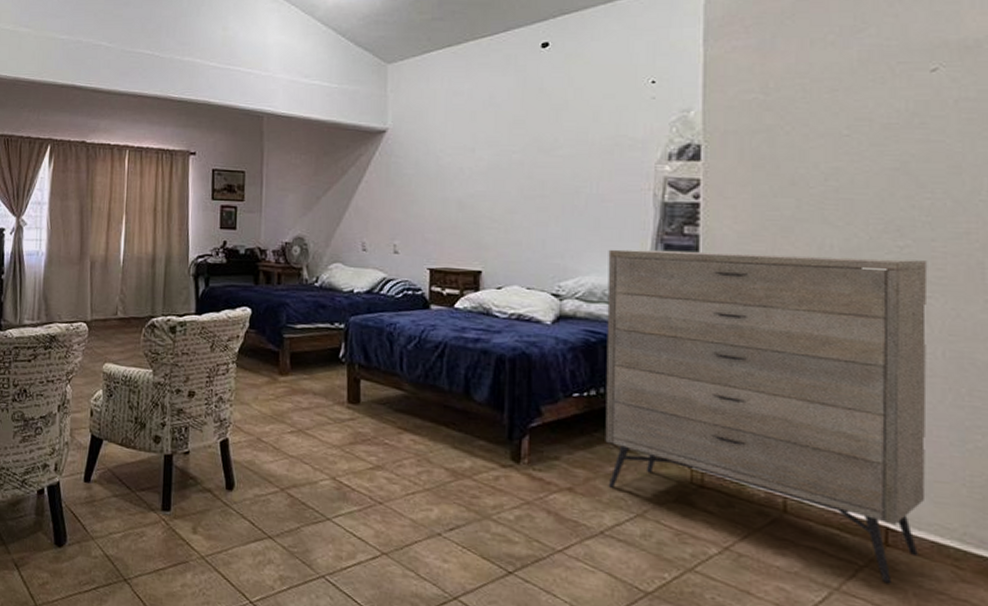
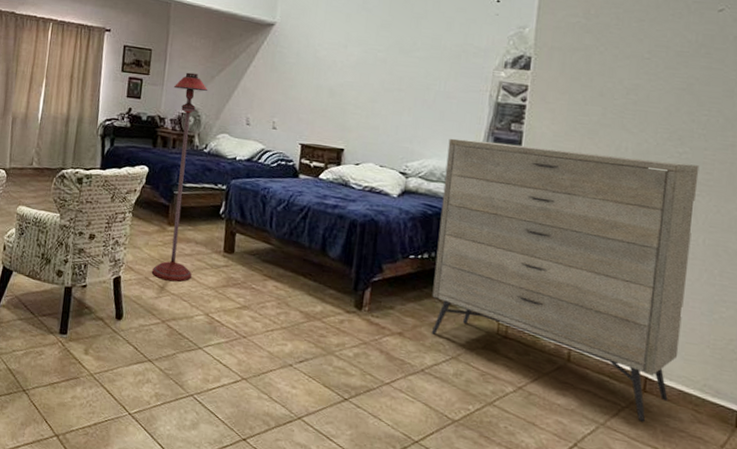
floor lamp: none [265,195,314,442] -> present [152,72,208,282]

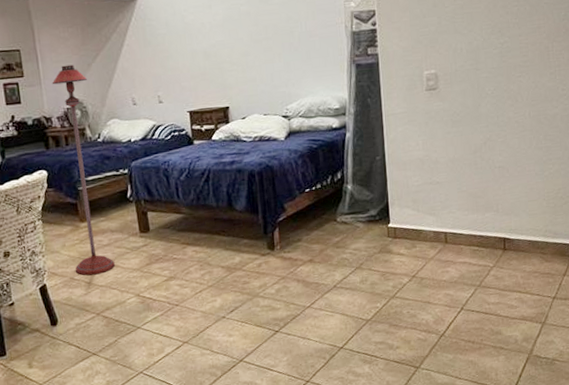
dresser: present [431,138,700,422] -> none [318,51,524,275]

